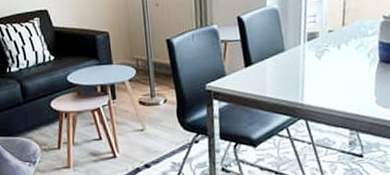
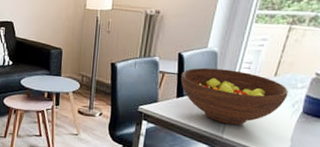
fruit bowl: none [245,26,361,88] -> present [181,67,288,125]

